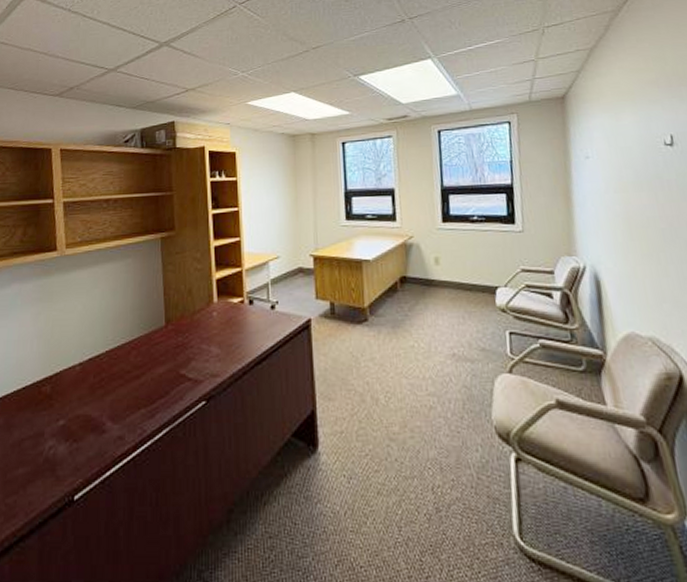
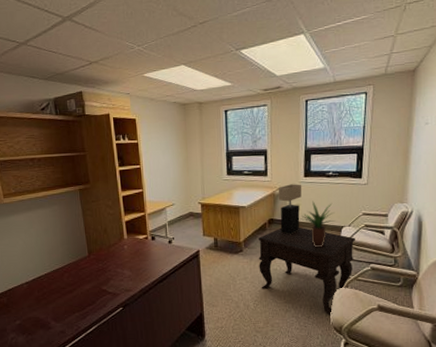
side table: none [388,287,516,415] -> present [258,227,355,315]
table lamp: none [410,231,441,298] -> present [278,184,302,235]
potted plant: none [437,252,487,316] -> present [298,200,336,248]

